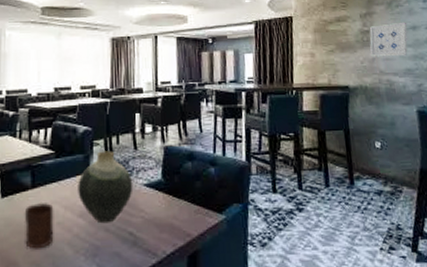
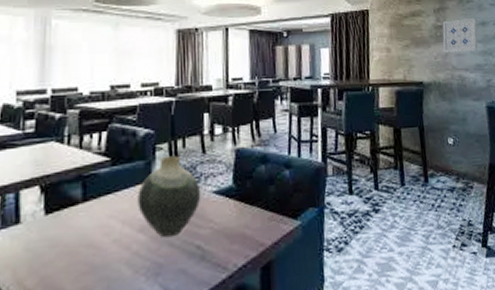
cup: present [24,202,54,249] -> none [73,217,109,273]

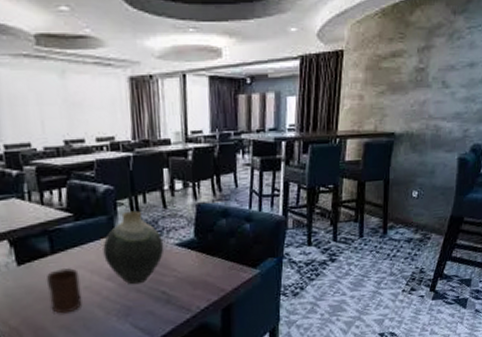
cup: none [73,217,109,273] -> present [46,267,82,314]
wall art: present [442,17,478,53] -> none [421,57,466,100]

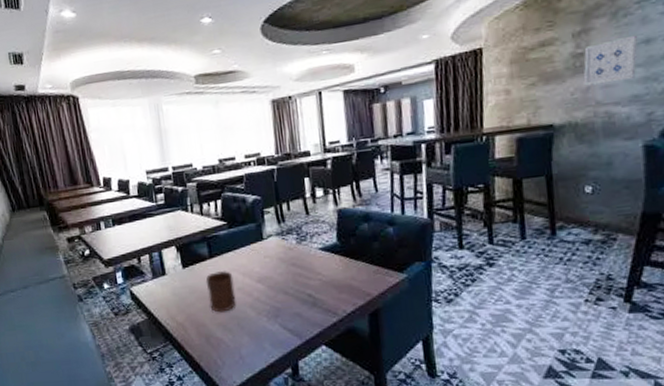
vase: present [103,210,164,285] -> none [253,217,309,288]
wall art: none [421,57,466,100] -> present [583,34,638,86]

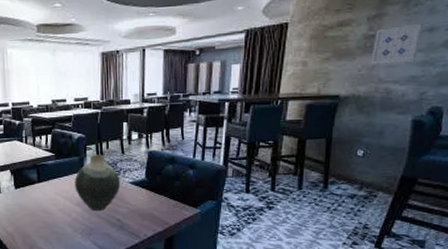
cup: present [205,270,236,313] -> none [33,193,57,227]
vase: none [253,217,309,288] -> present [74,154,121,211]

